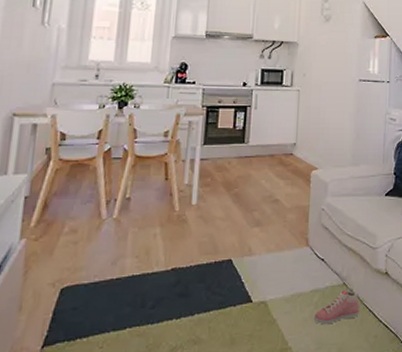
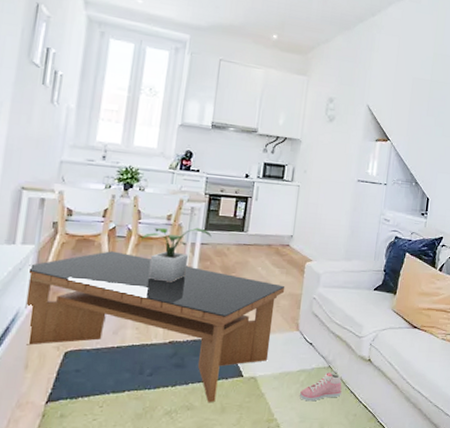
coffee table: none [18,174,292,335] -> present [25,251,285,403]
potted plant: none [138,142,211,204] -> present [141,227,212,282]

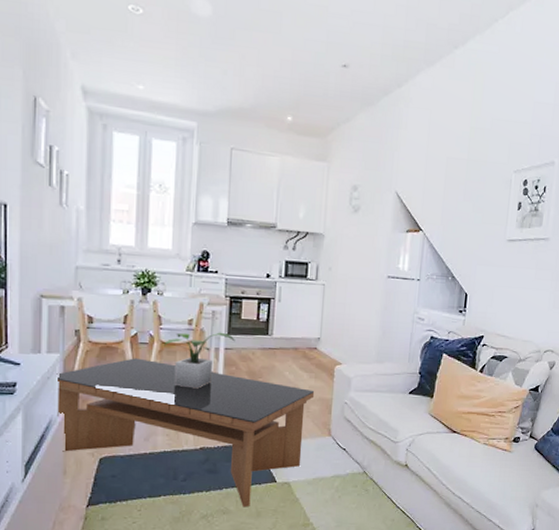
sneaker: present [299,371,342,402] -> none [334,477,379,507]

